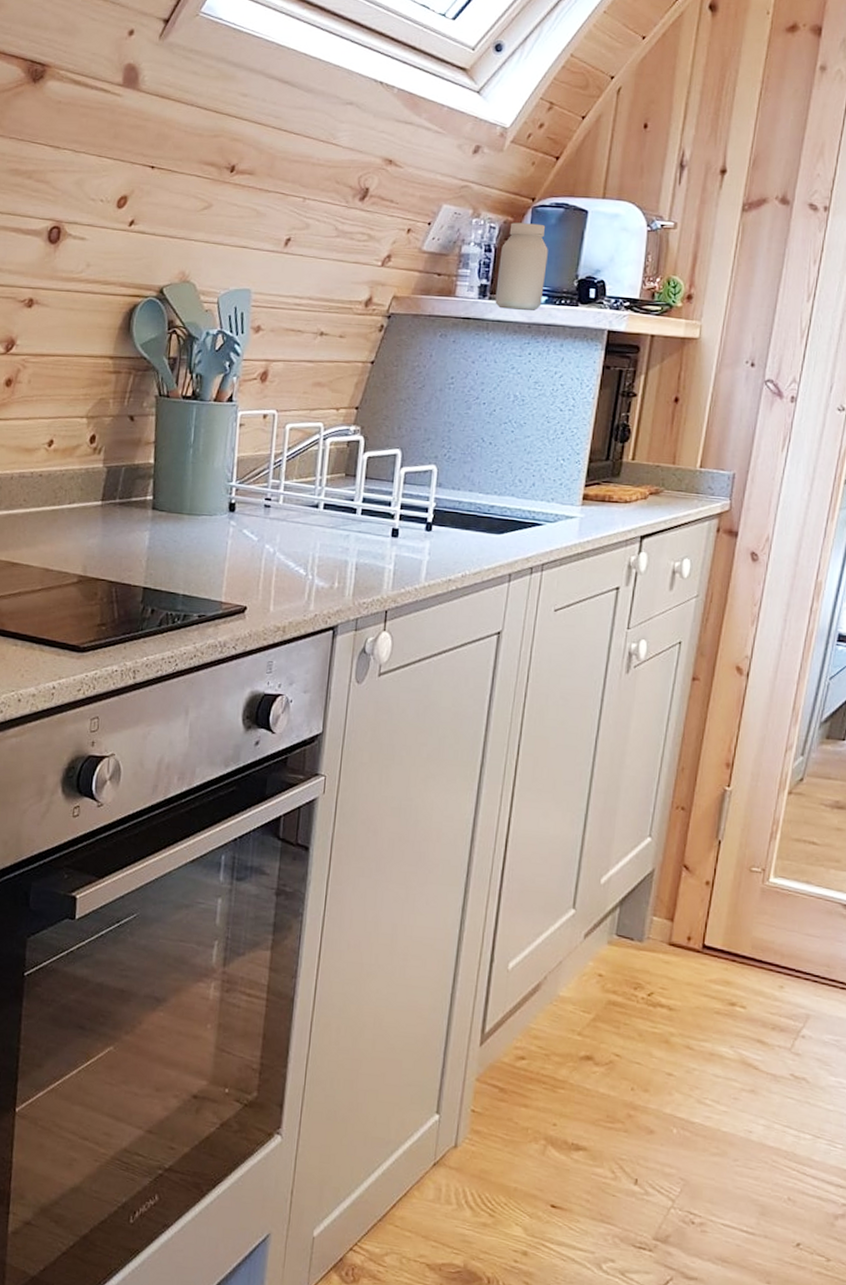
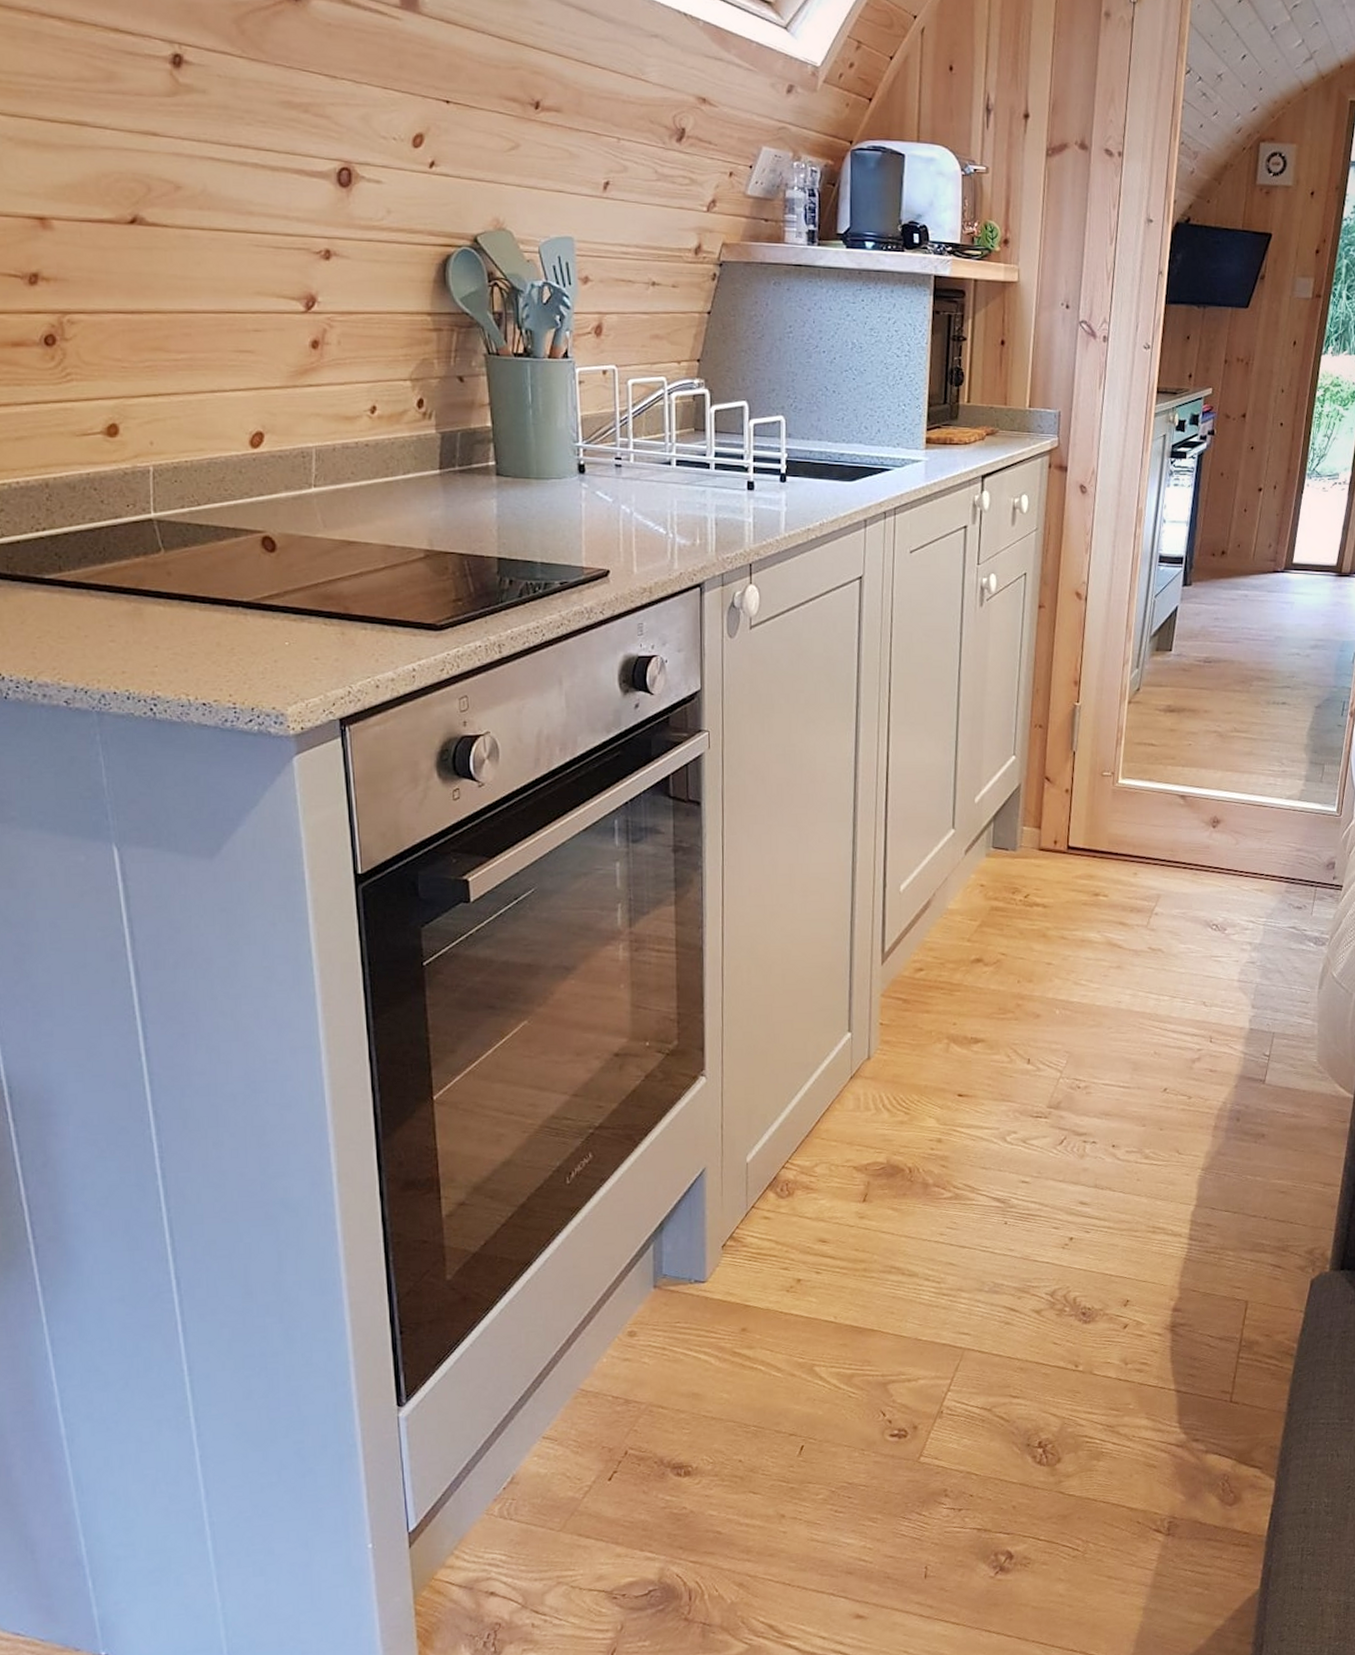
jar: present [495,222,548,312] -> none [823,166,871,258]

